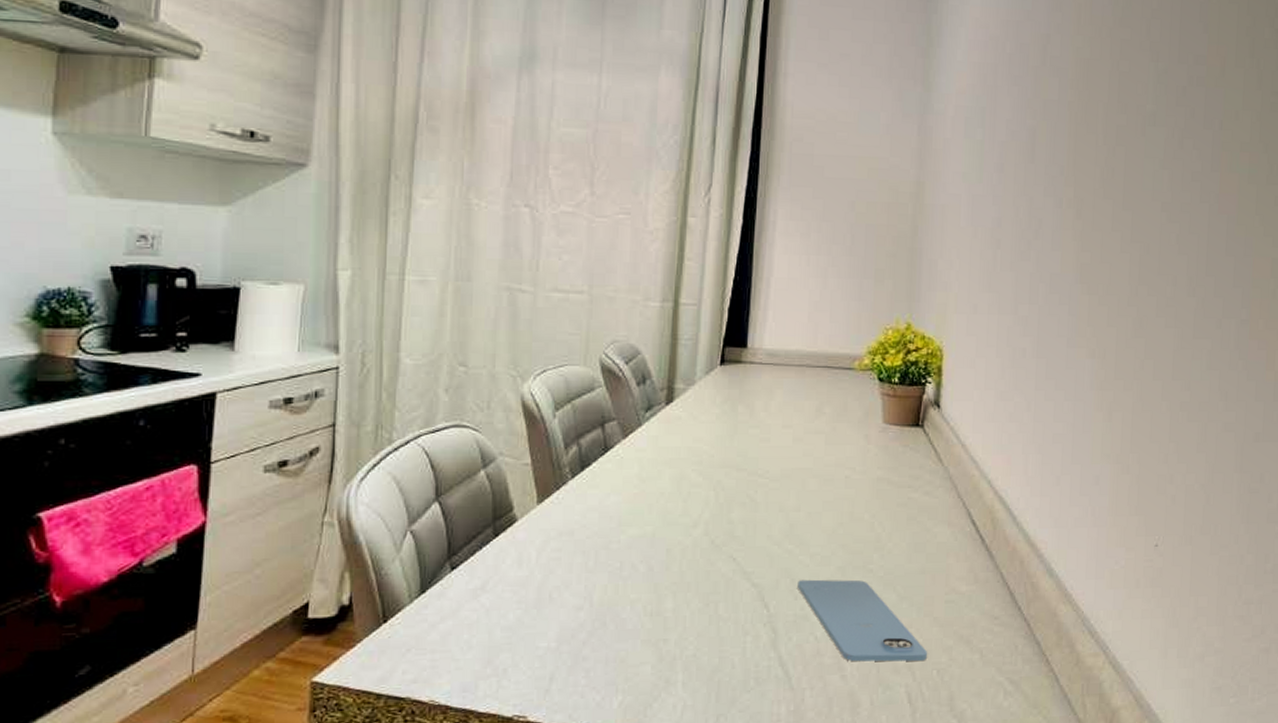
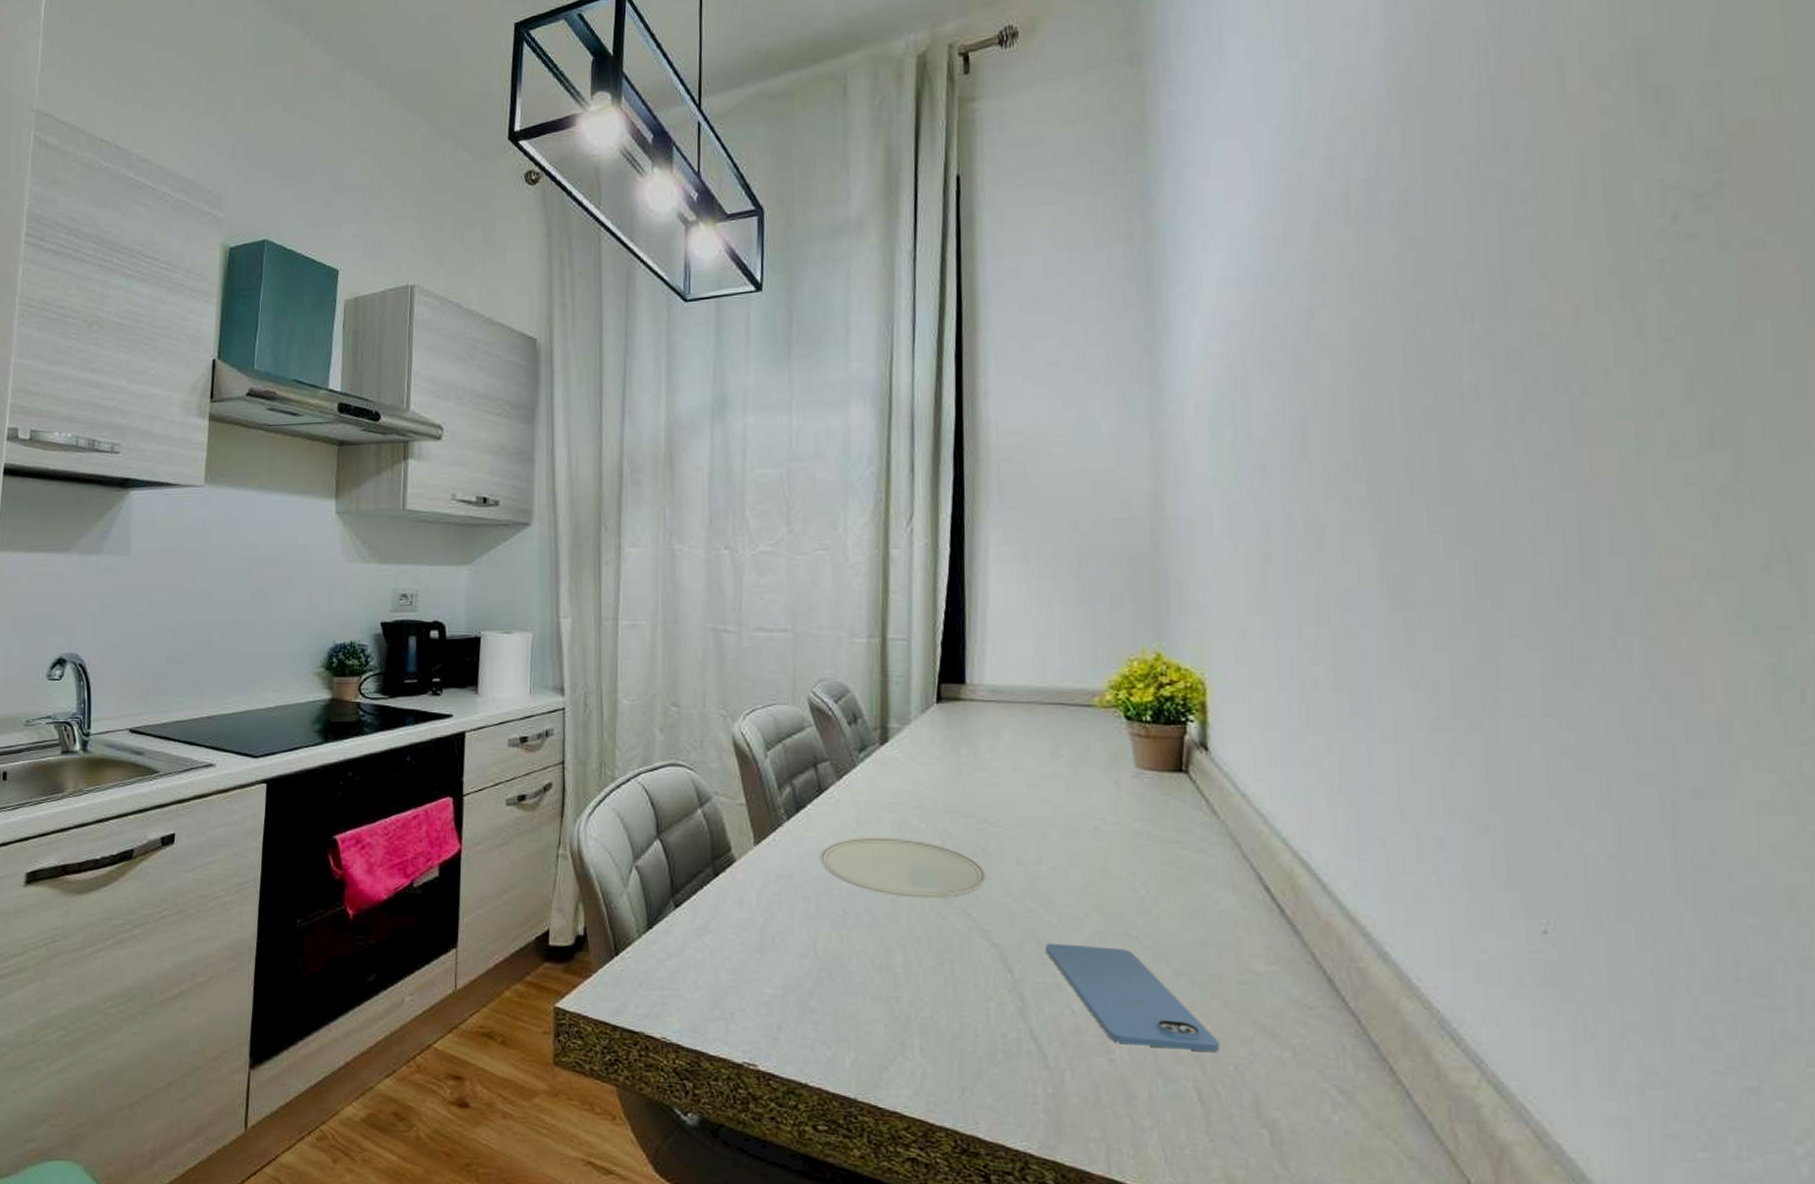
plate: none [601,492,752,547] -> present [819,837,986,899]

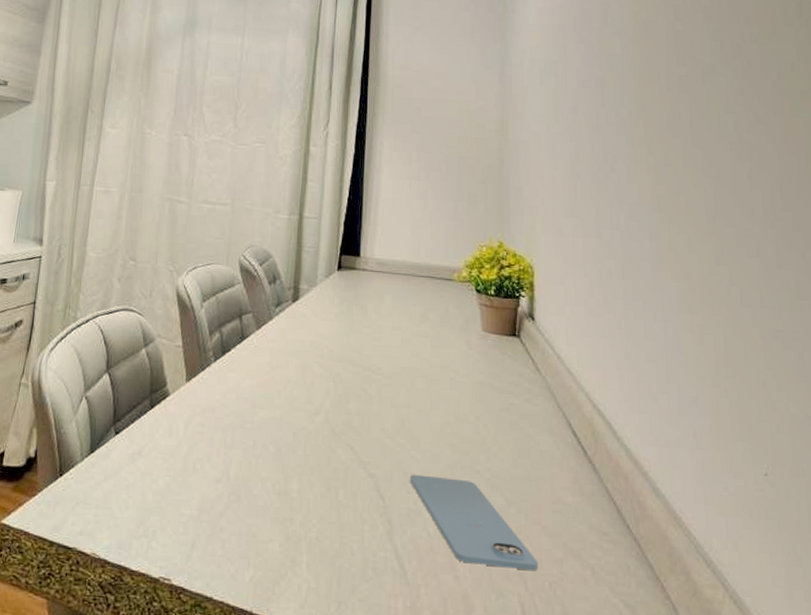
plate: present [819,837,986,899] -> none [238,378,368,433]

